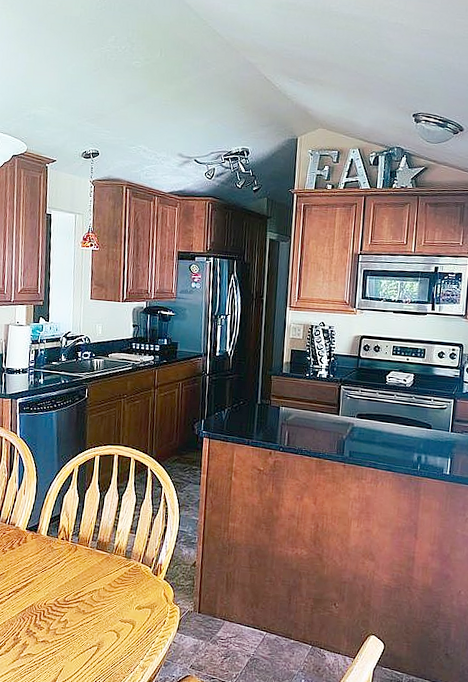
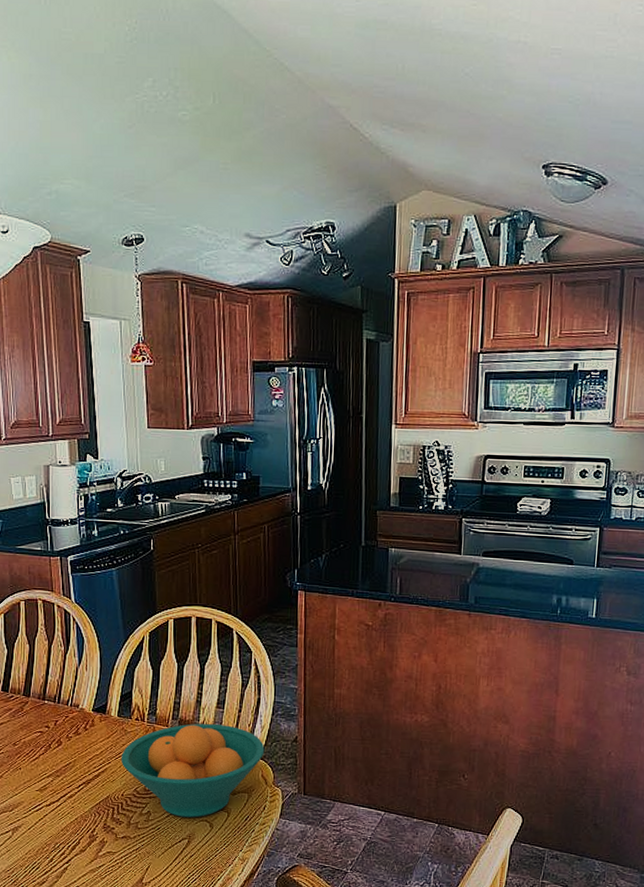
fruit bowl: none [46,545,168,628] -> present [120,723,265,818]

